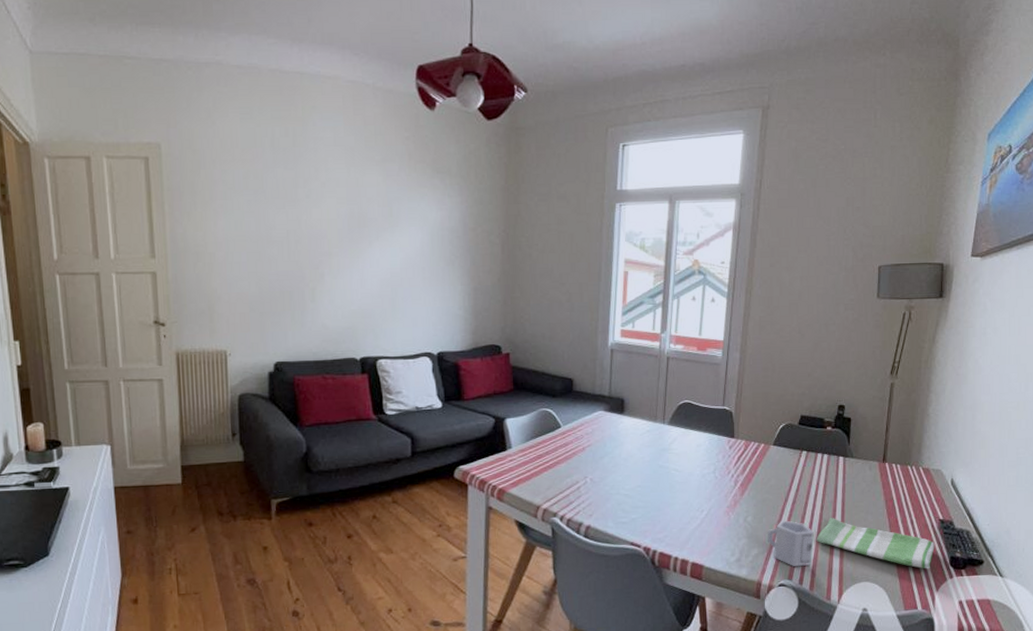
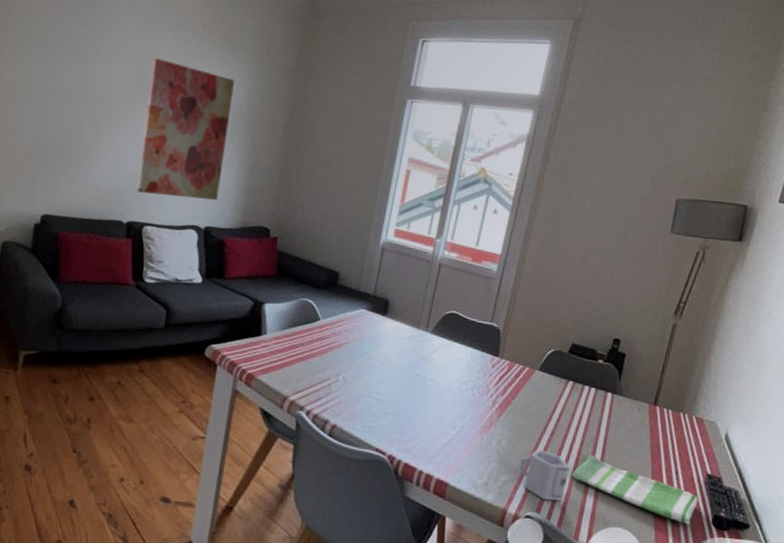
wall art: none [364,193,448,327] -> present [137,58,235,200]

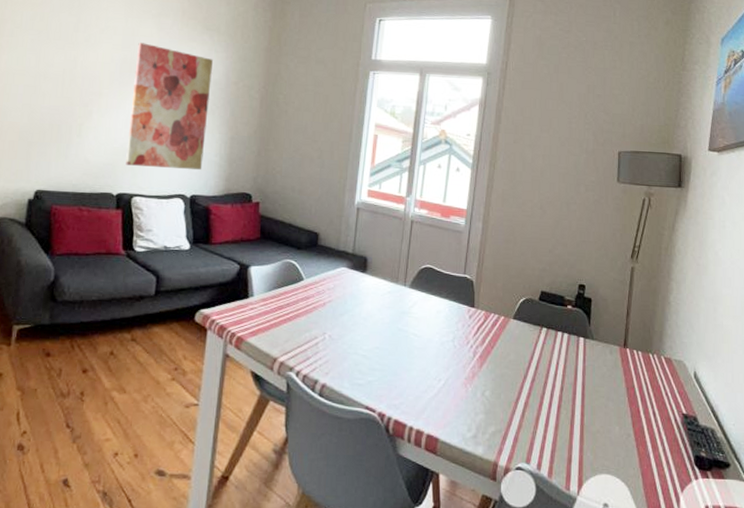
cup: present [518,449,570,501] -> none [504,398,553,451]
dish towel: present [571,454,699,525] -> none [555,400,678,467]

